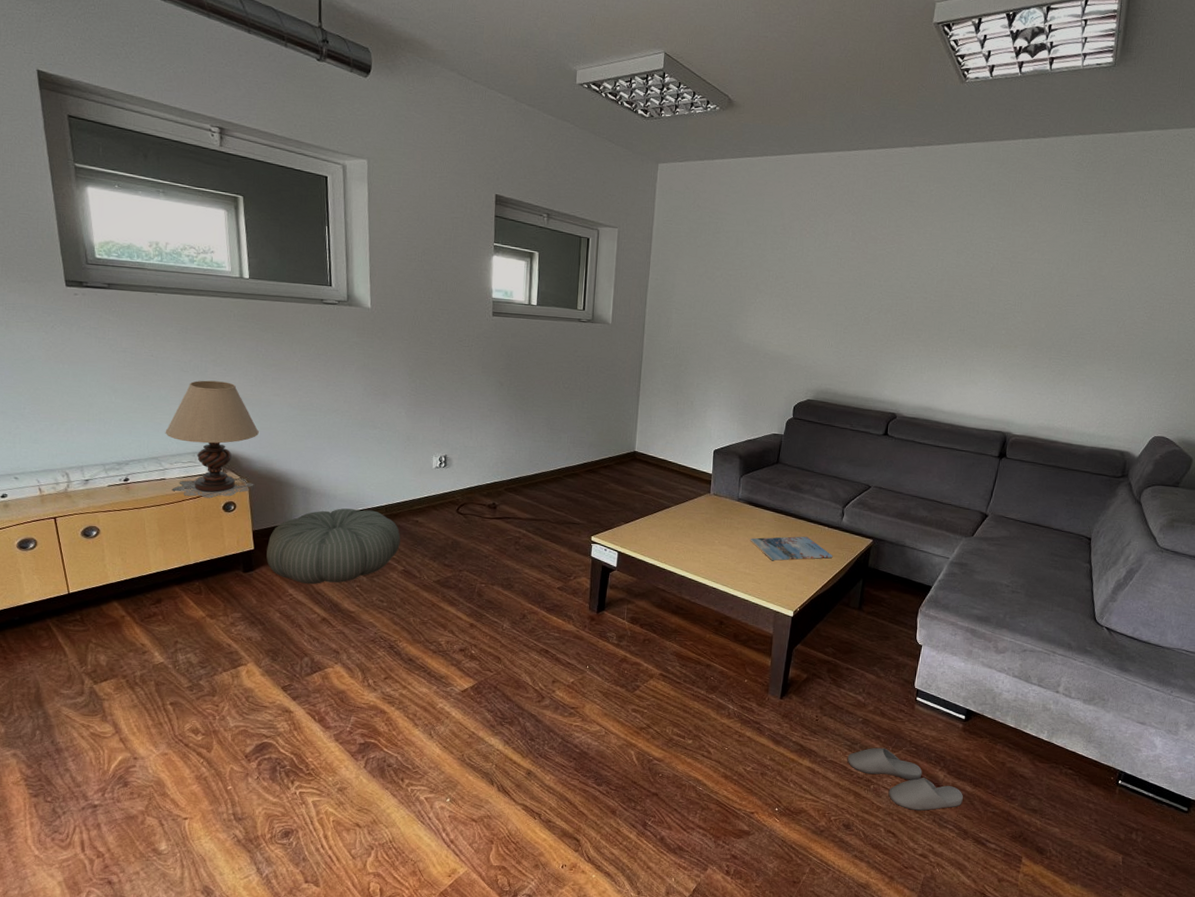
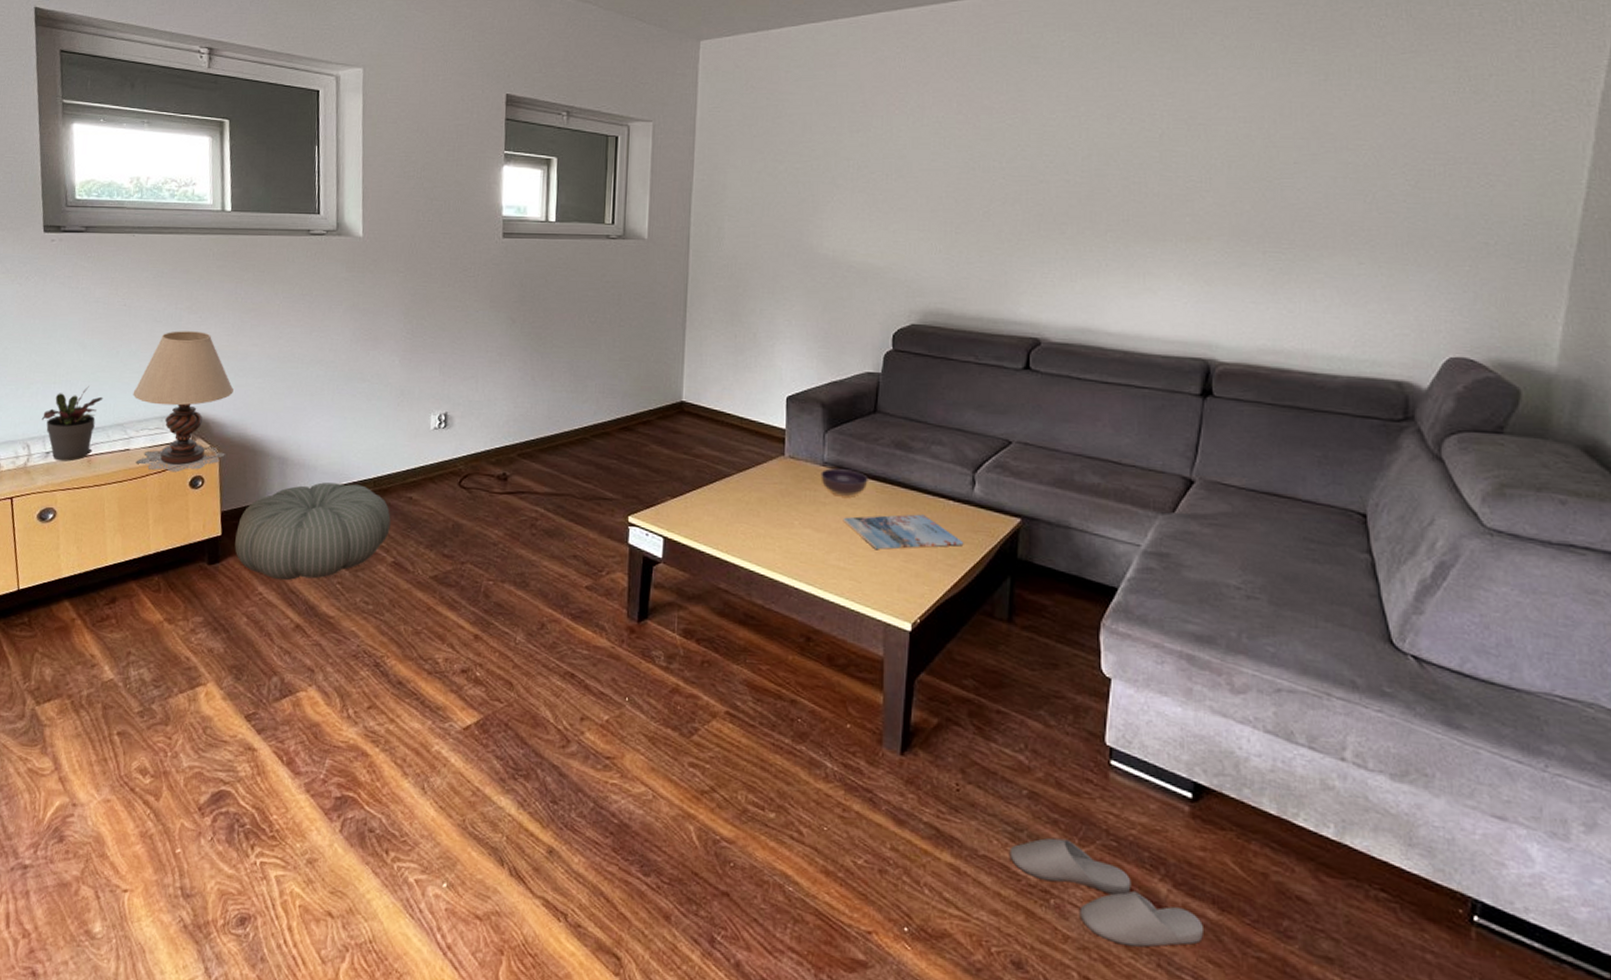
potted plant: none [78,424,137,488] -> present [41,385,104,462]
bowl: none [736,503,770,524] -> present [821,468,868,497]

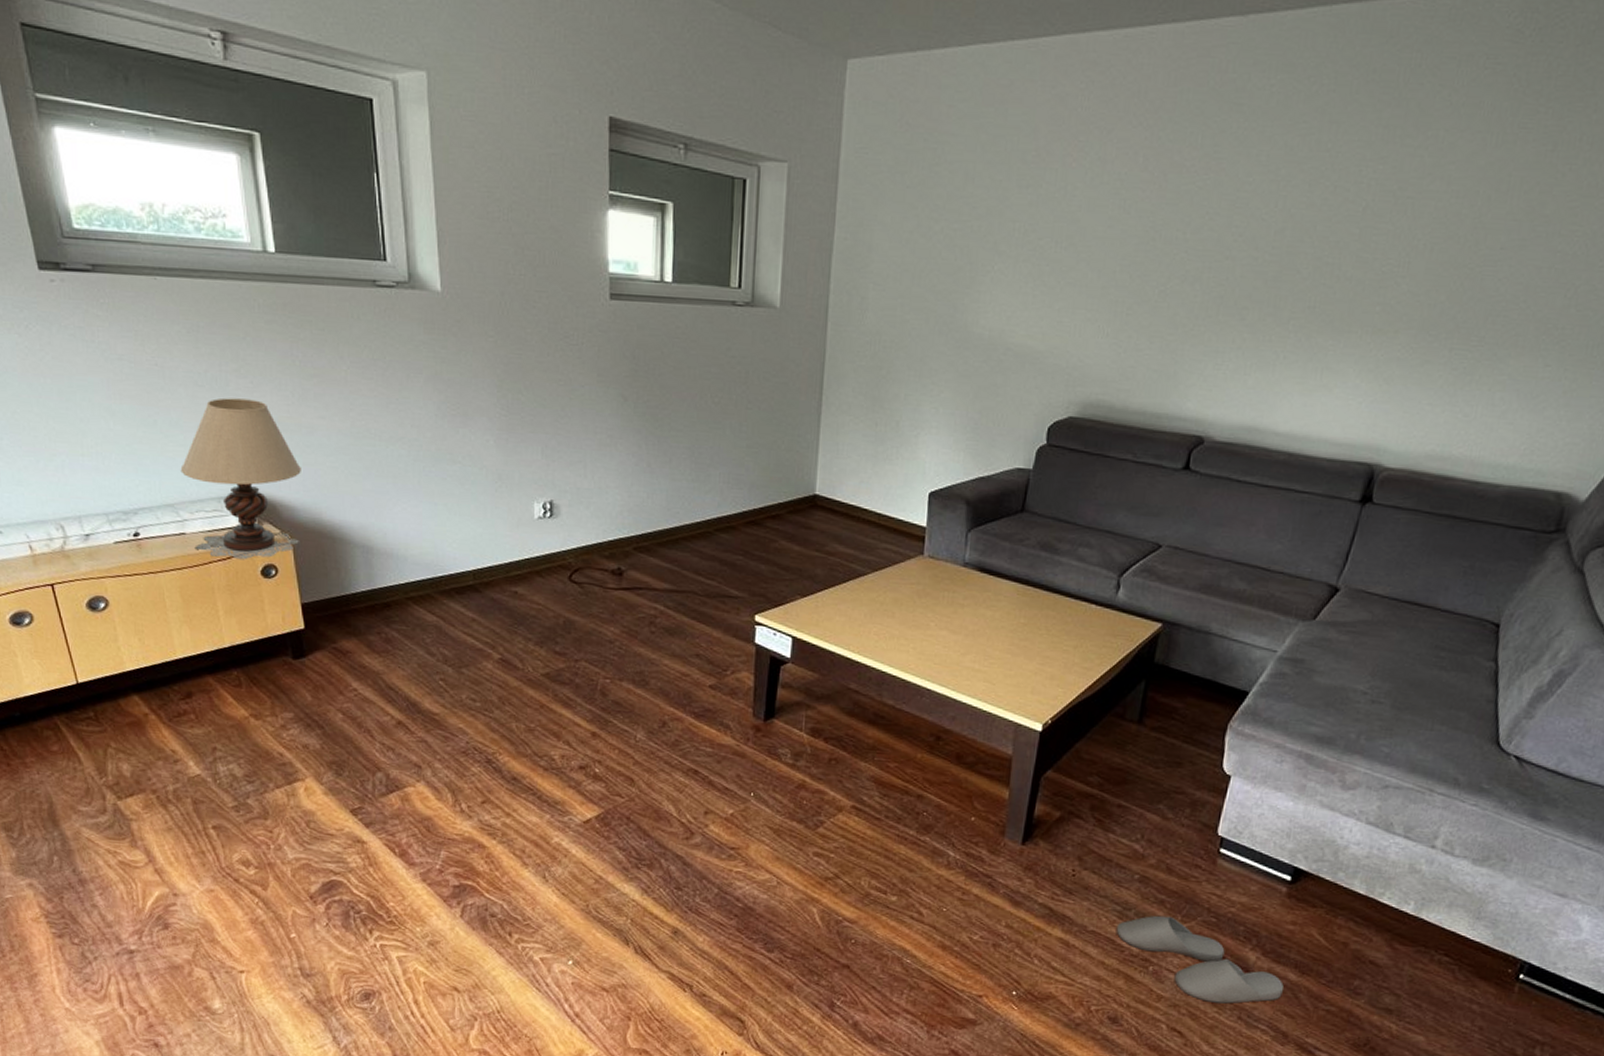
potted plant: present [41,385,104,462] -> none [73,459,146,546]
pouf: present [234,482,391,581] -> none [321,574,495,677]
bowl: present [821,468,868,497] -> none [960,569,1010,599]
magazine: present [843,514,964,550] -> none [980,617,1102,653]

